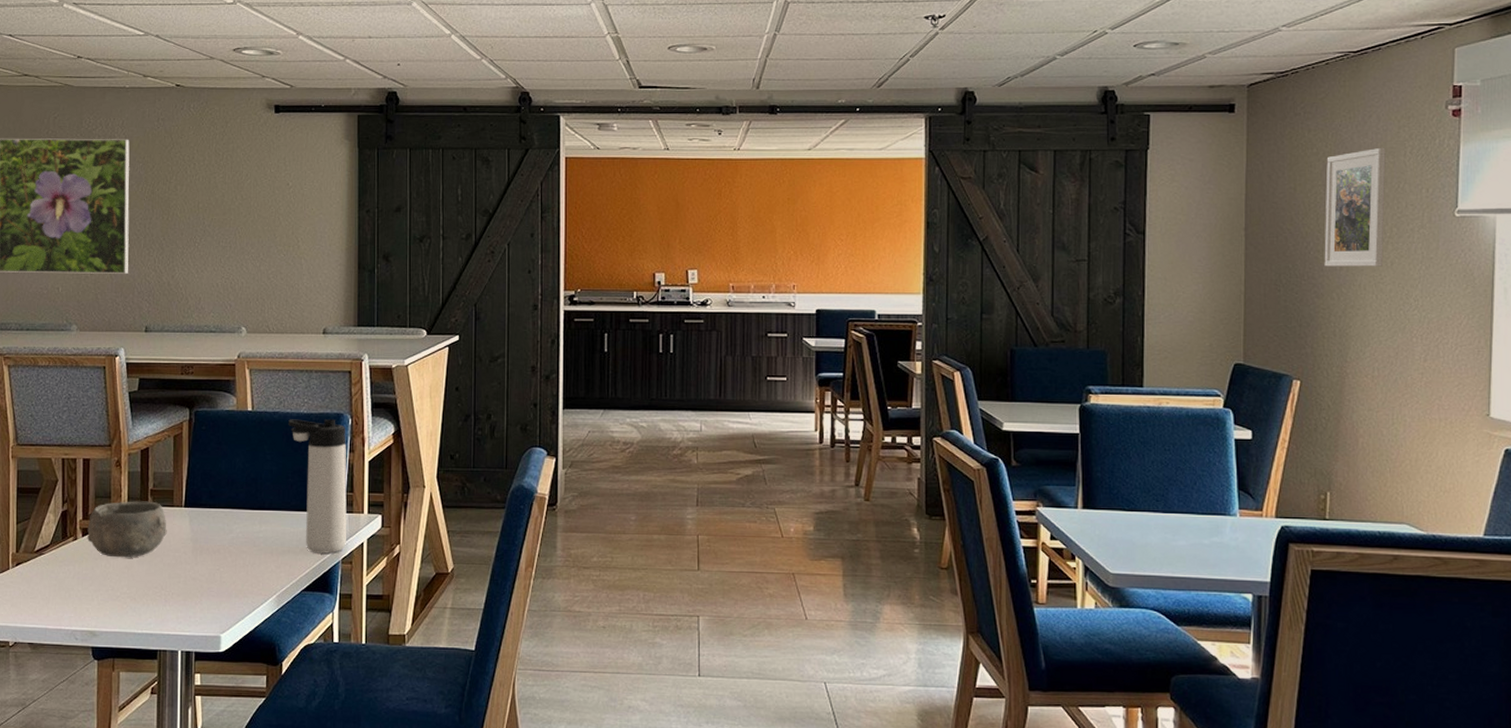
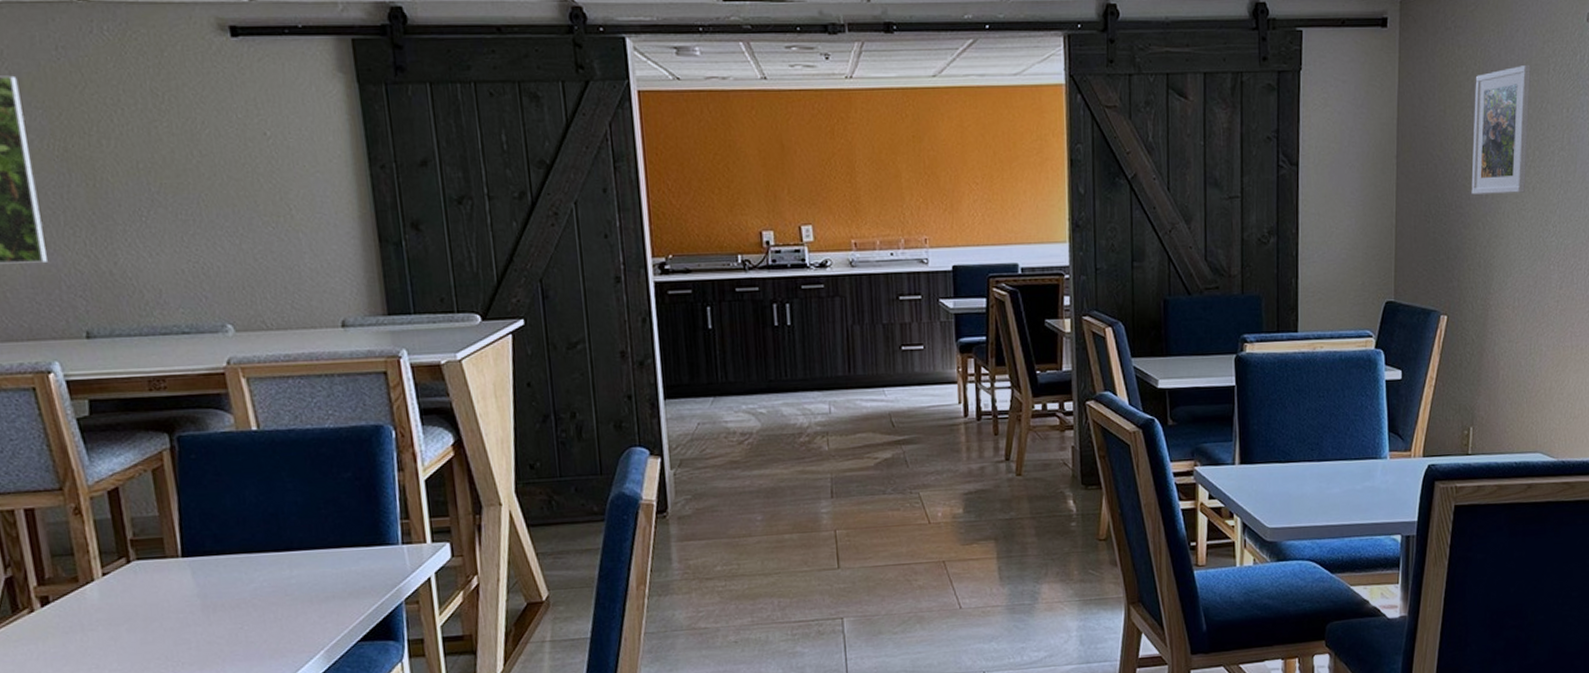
bowl: present [87,501,167,558] -> none [46,554,163,628]
thermos bottle: present [288,419,347,554] -> none [310,433,408,596]

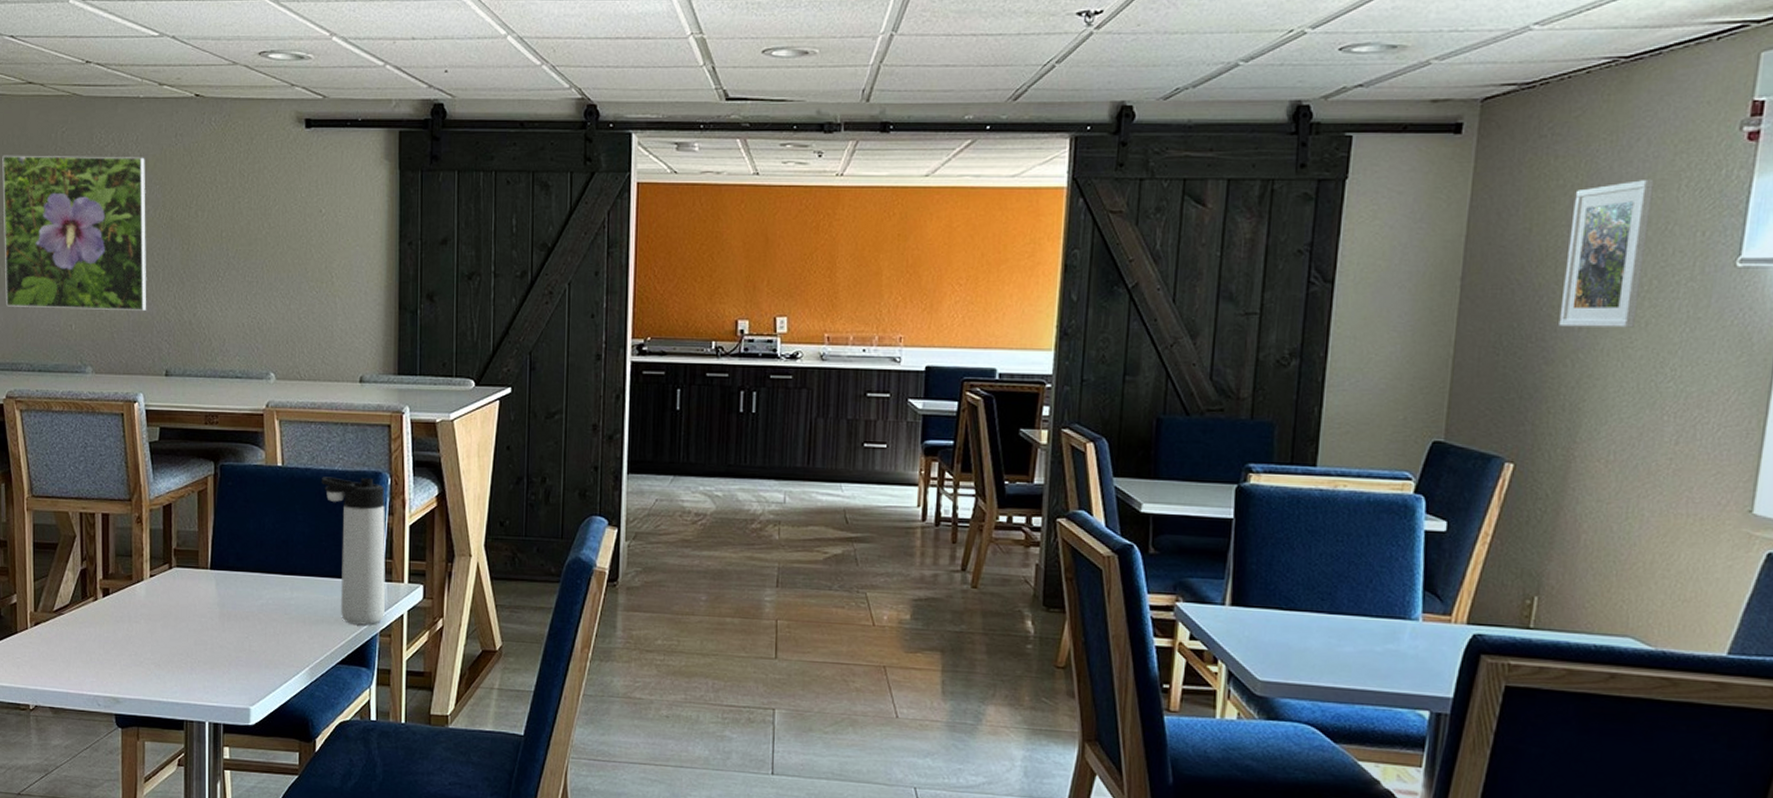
thermos bottle: none [310,433,408,596] -> present [322,476,386,625]

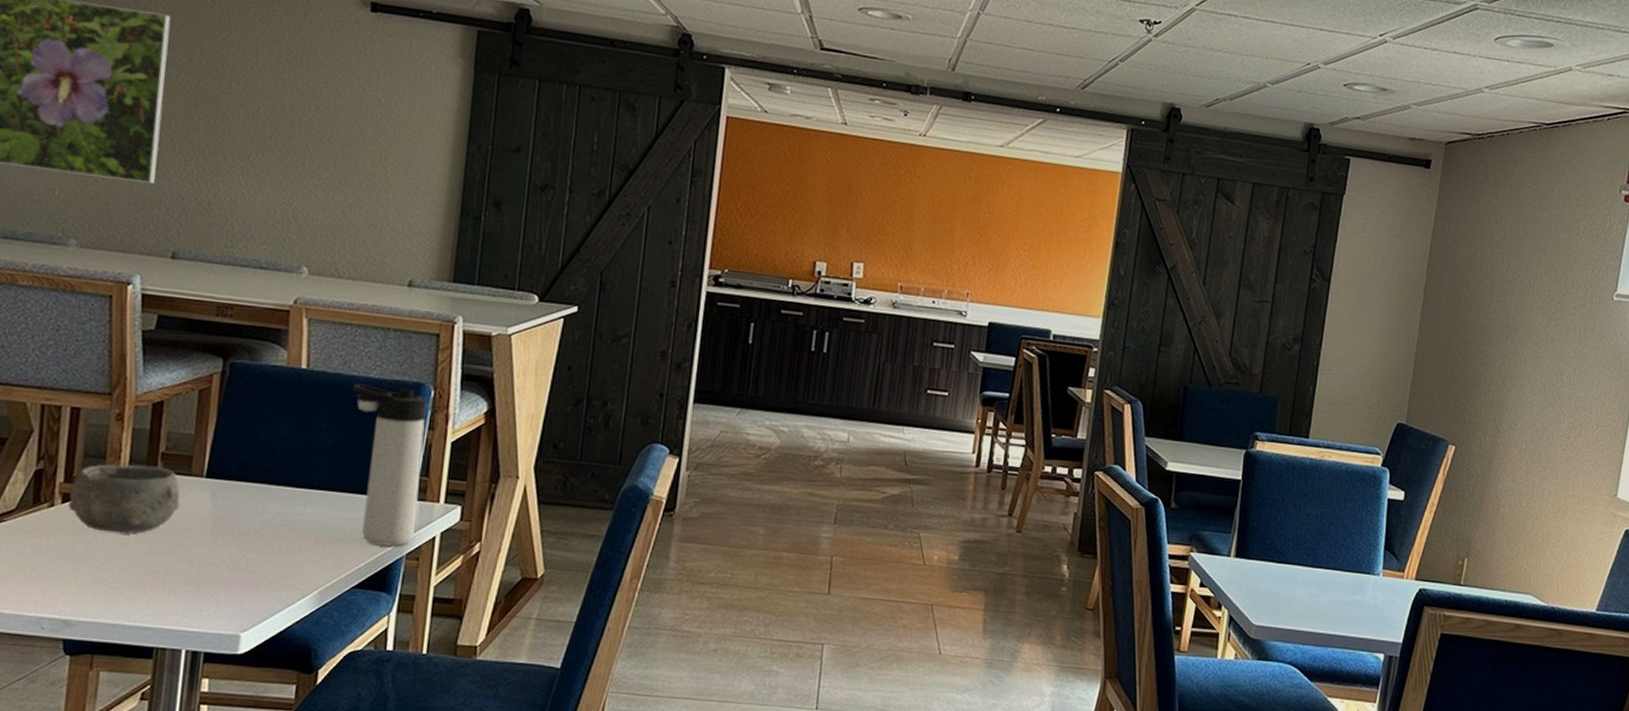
bowl: none [108,560,192,622] -> present [68,464,180,534]
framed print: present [1559,178,1654,328] -> none [1492,223,1562,341]

